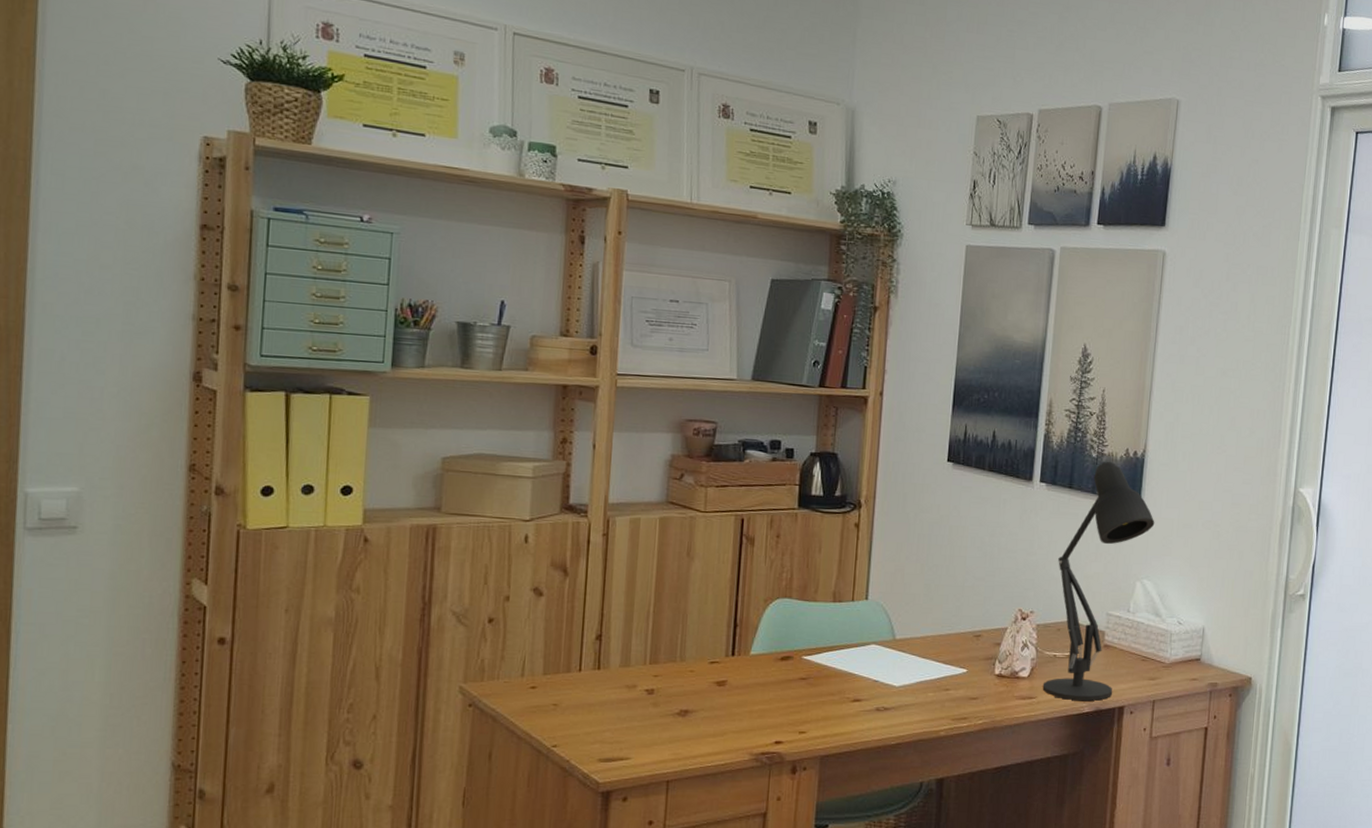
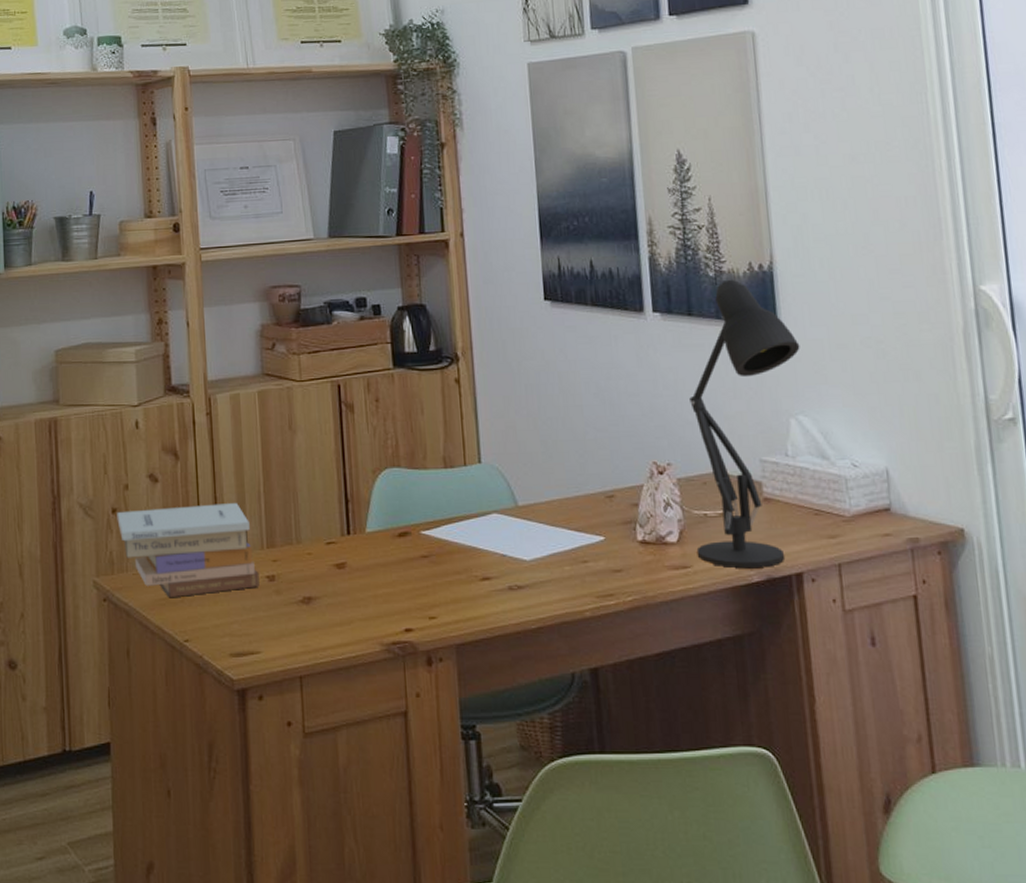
books: none [493,620,638,706] -> present [117,503,260,598]

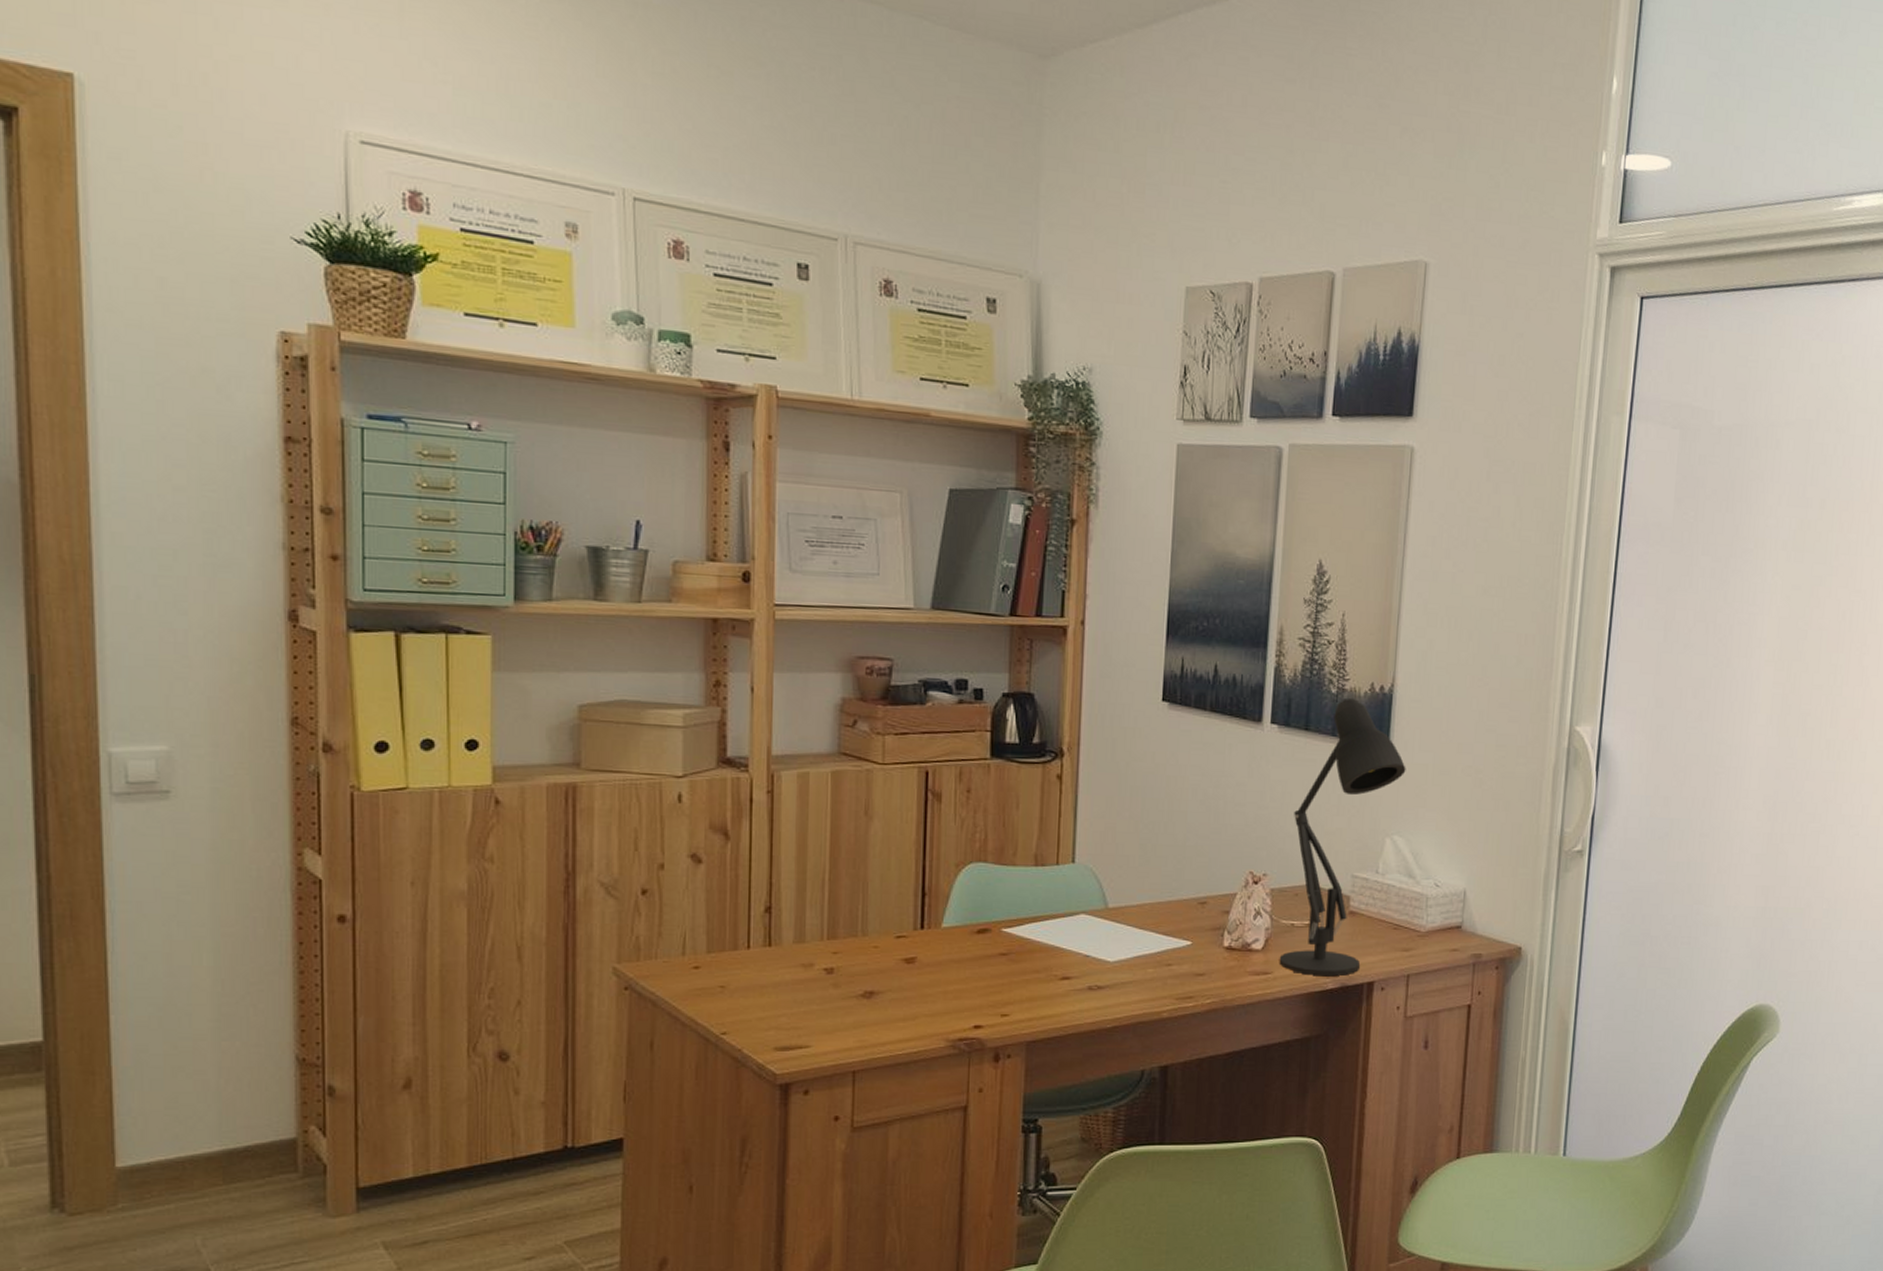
books: present [117,503,260,598] -> none [647,890,816,989]

